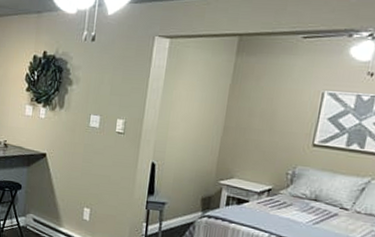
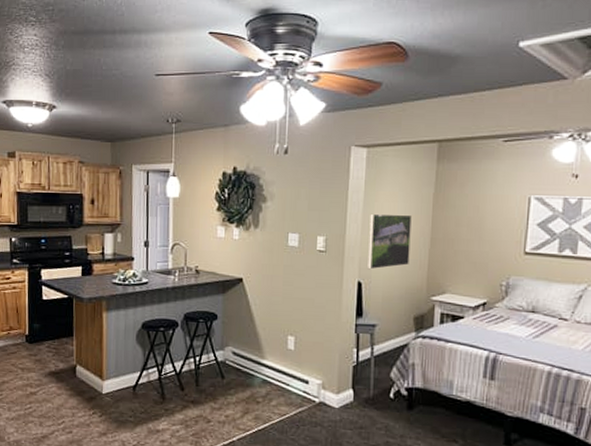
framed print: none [162,100,207,153] -> present [368,213,412,270]

